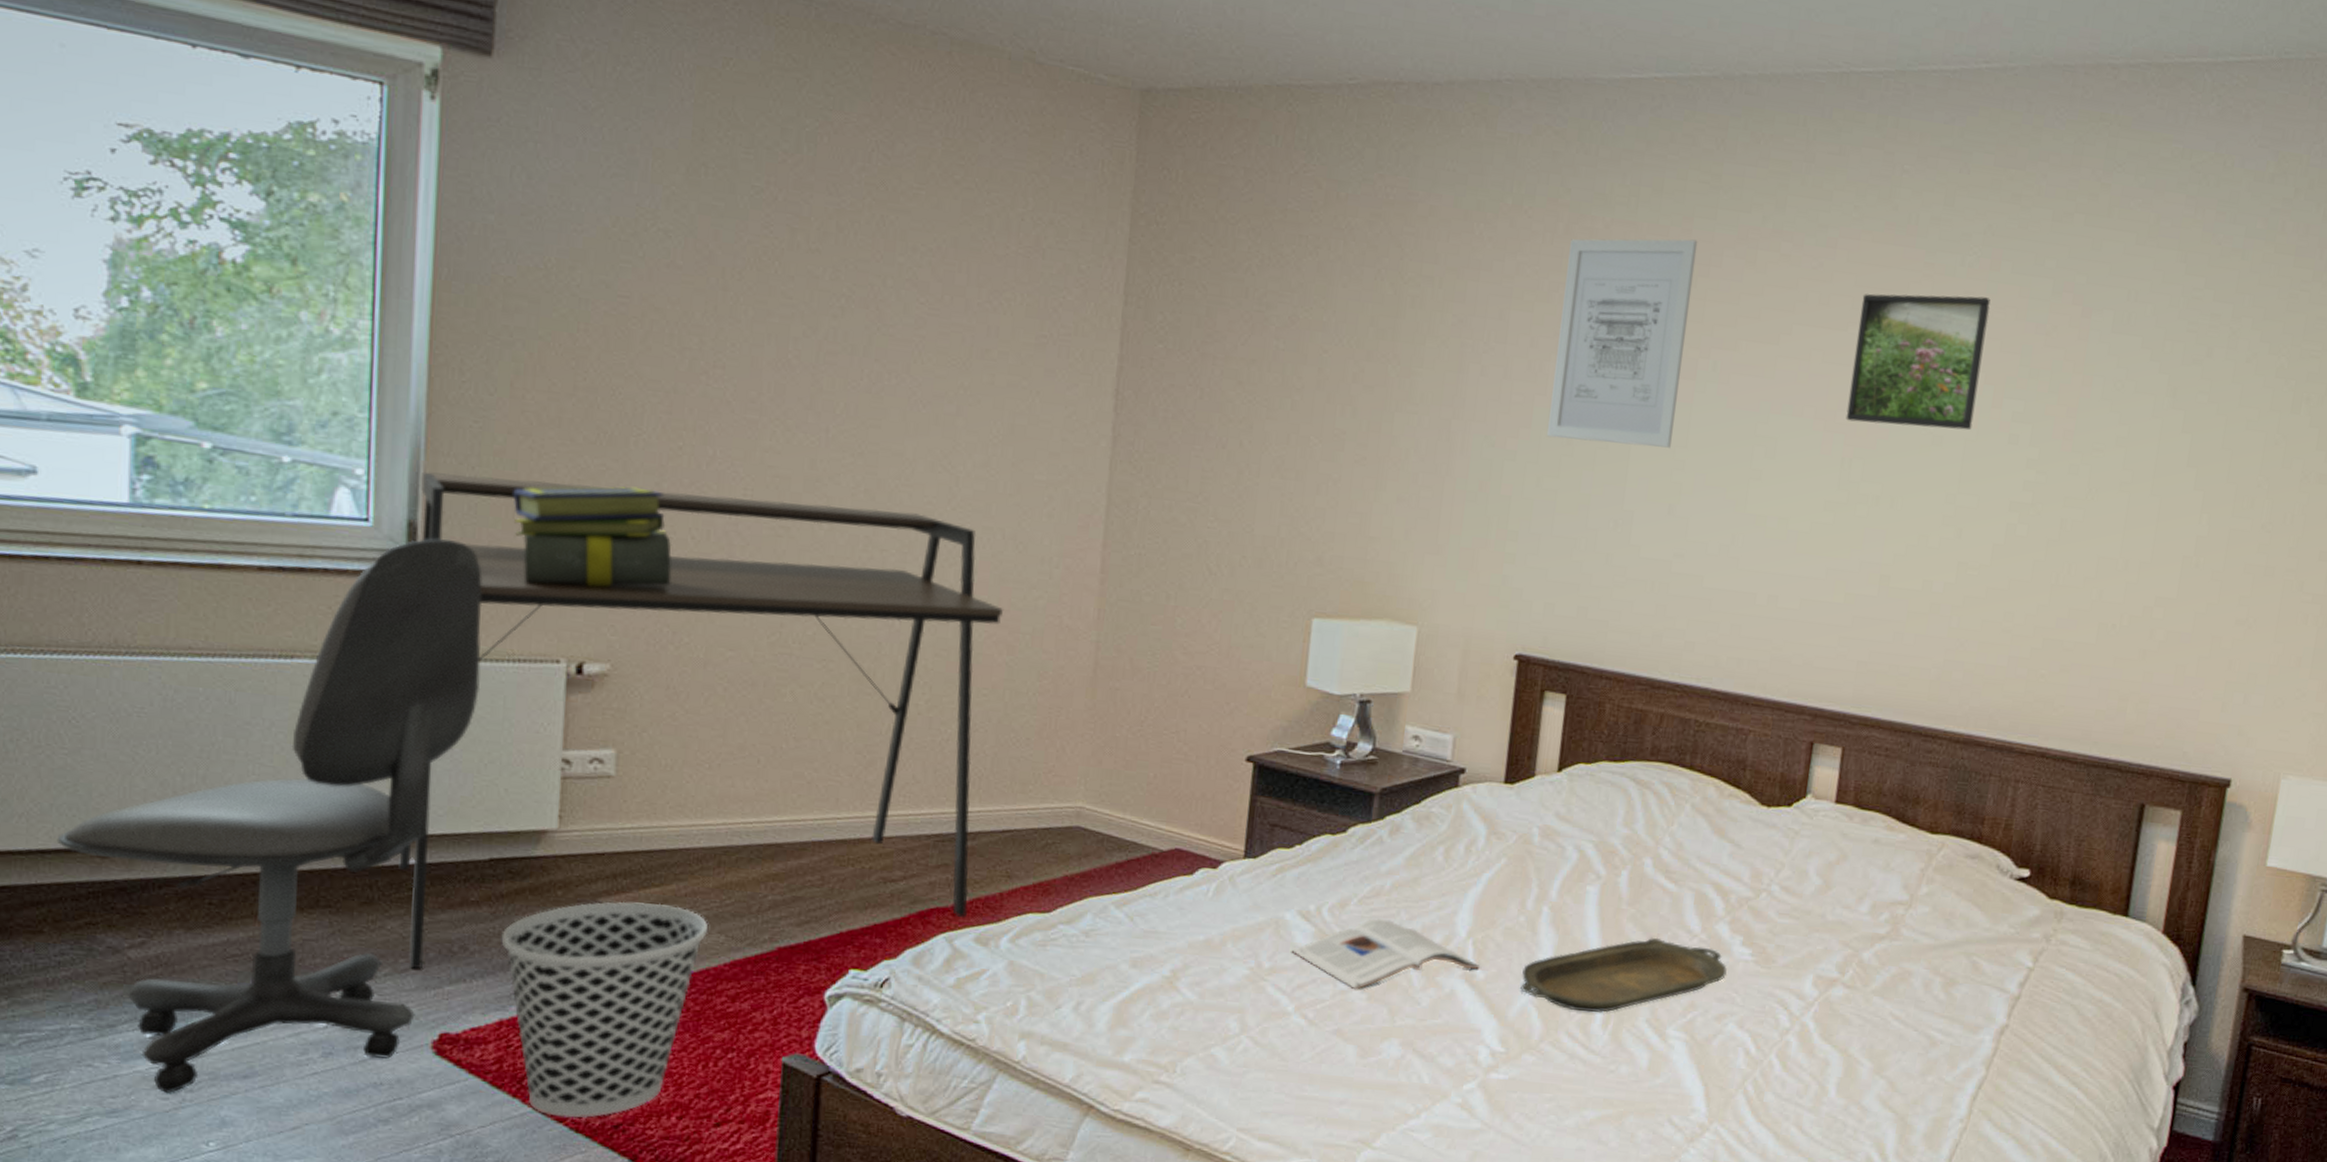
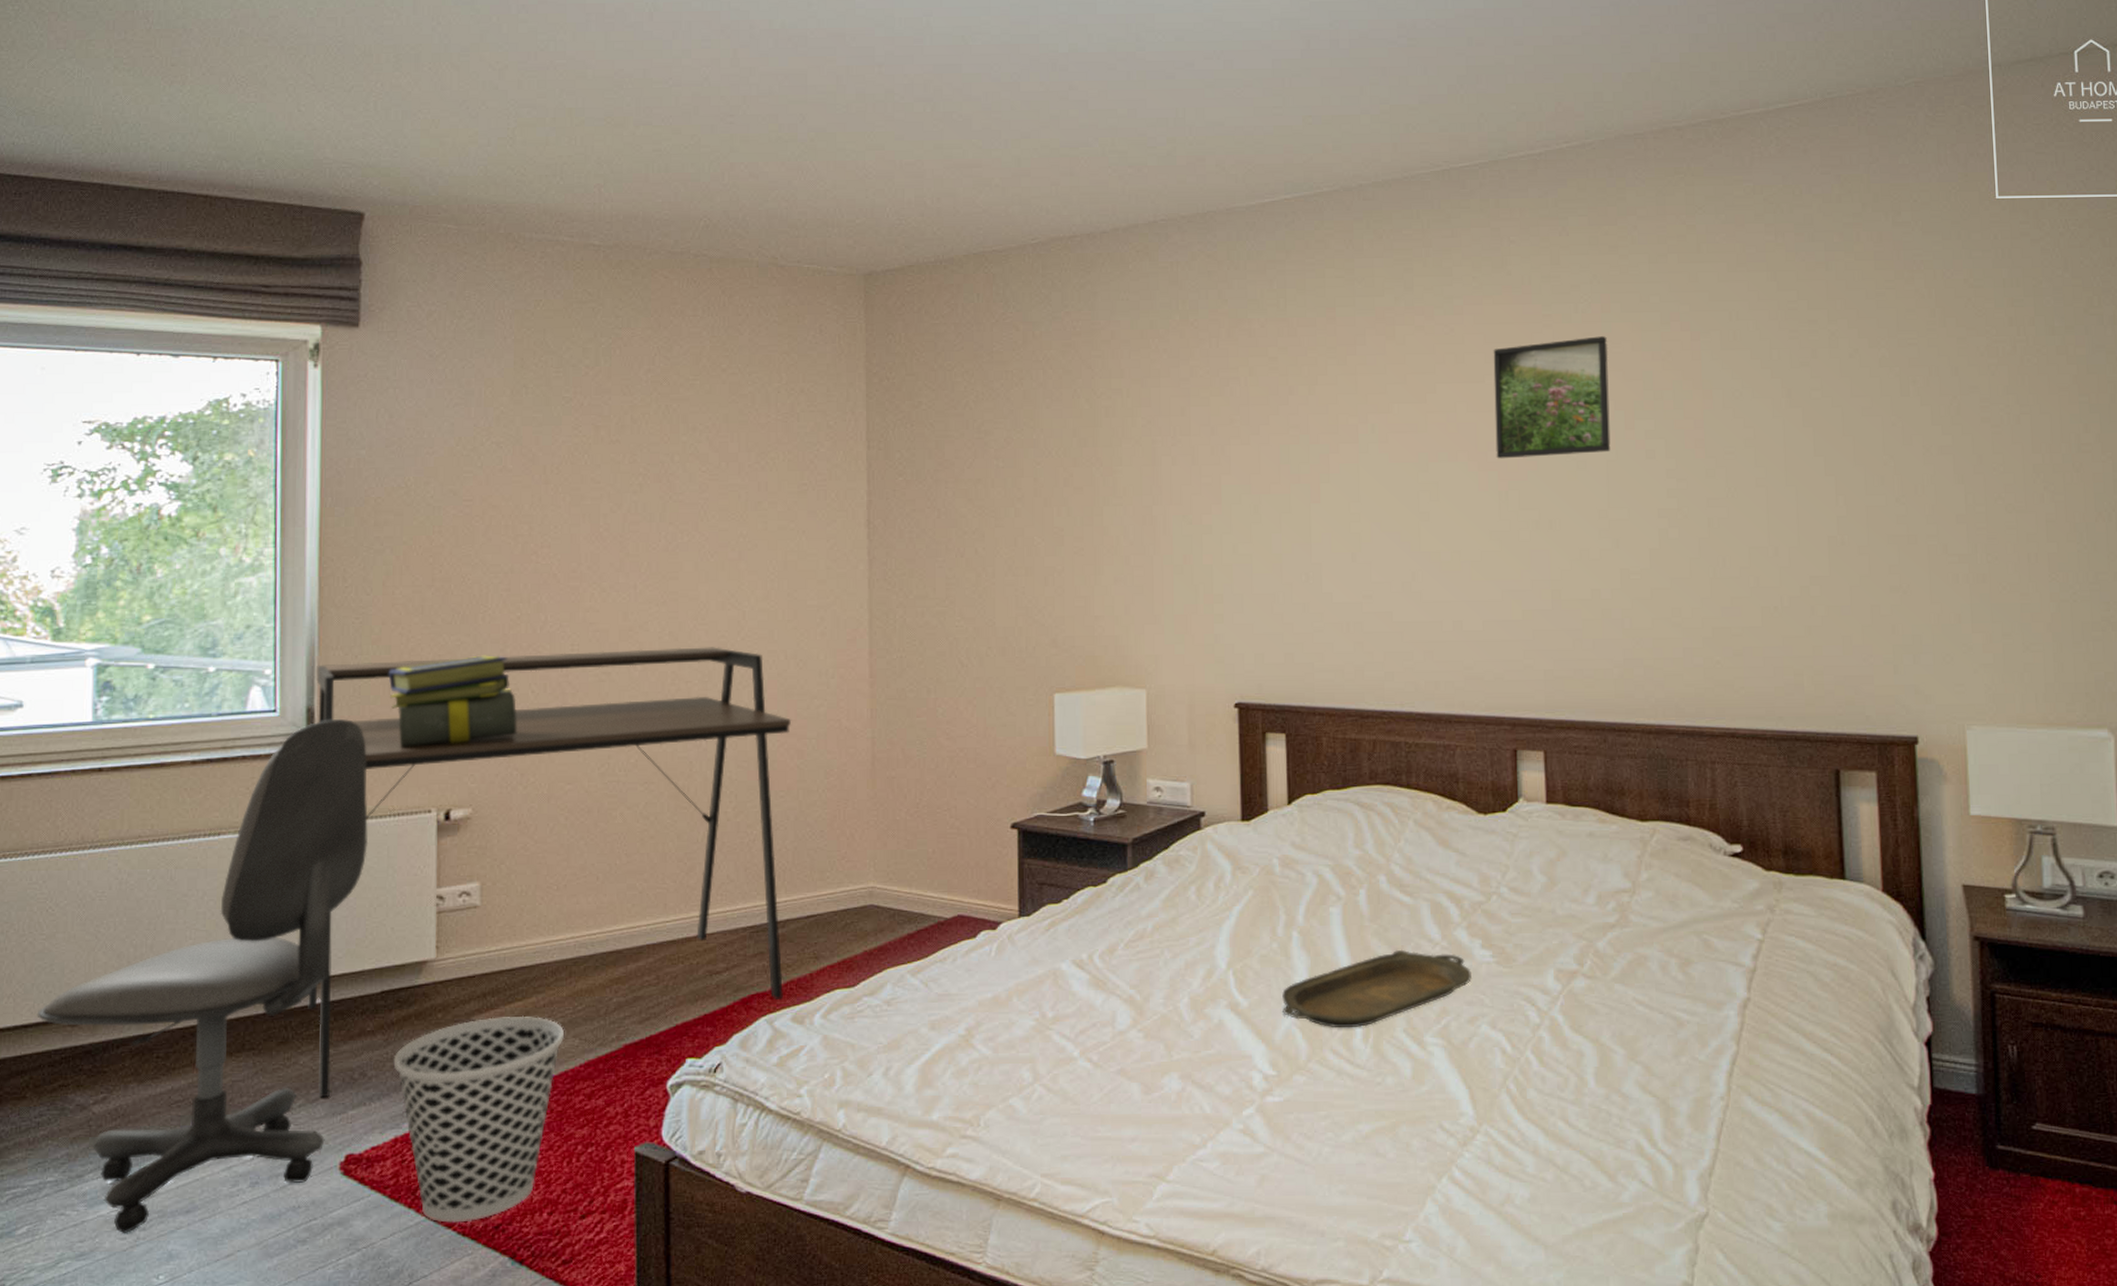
magazine: present [1291,917,1479,990] -> none [1070,959,1242,1030]
wall art: present [1546,238,1698,448] -> none [1233,325,1345,509]

